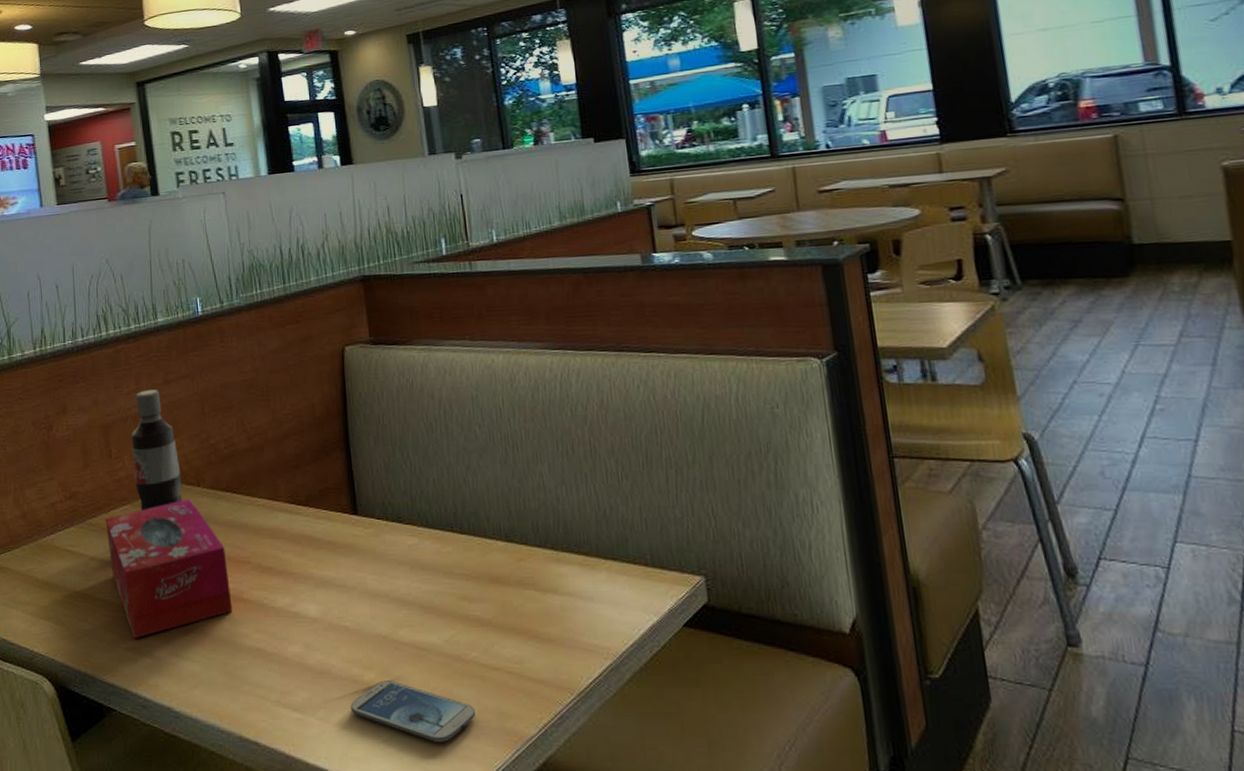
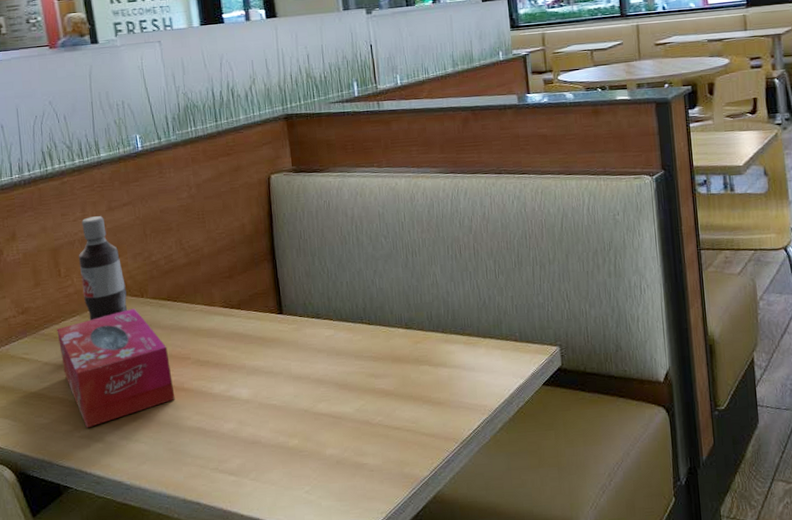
smartphone: present [350,681,476,742] -> none [277,444,381,489]

